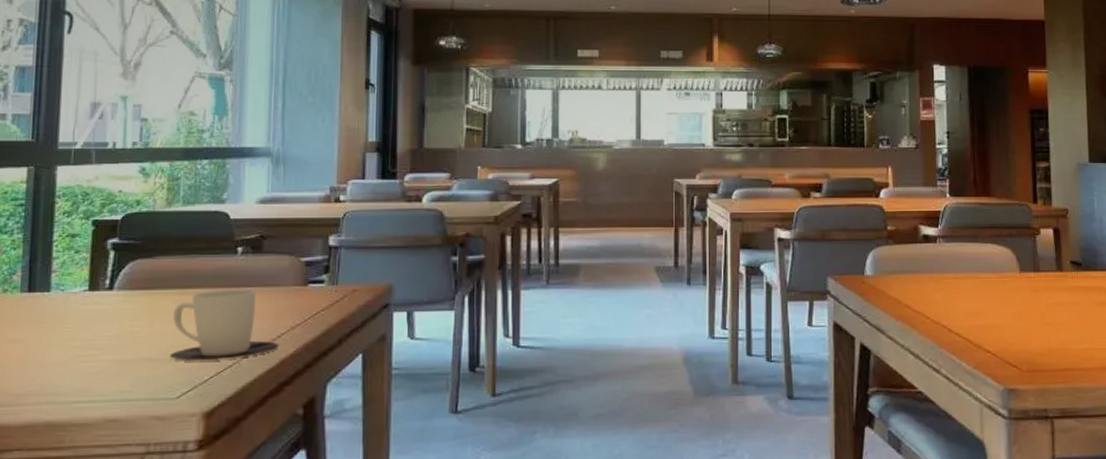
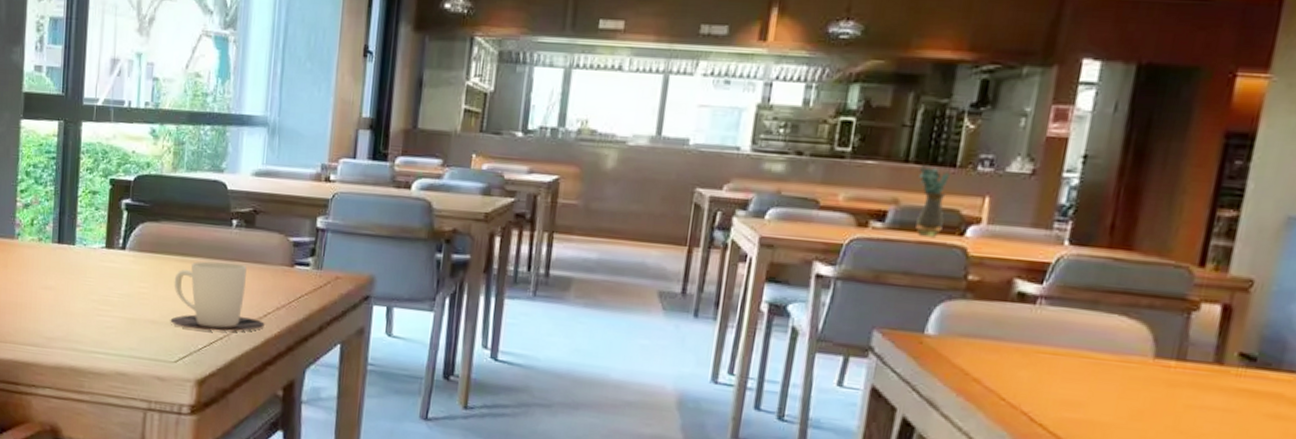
vase: none [840,146,863,201] -> present [916,164,950,238]

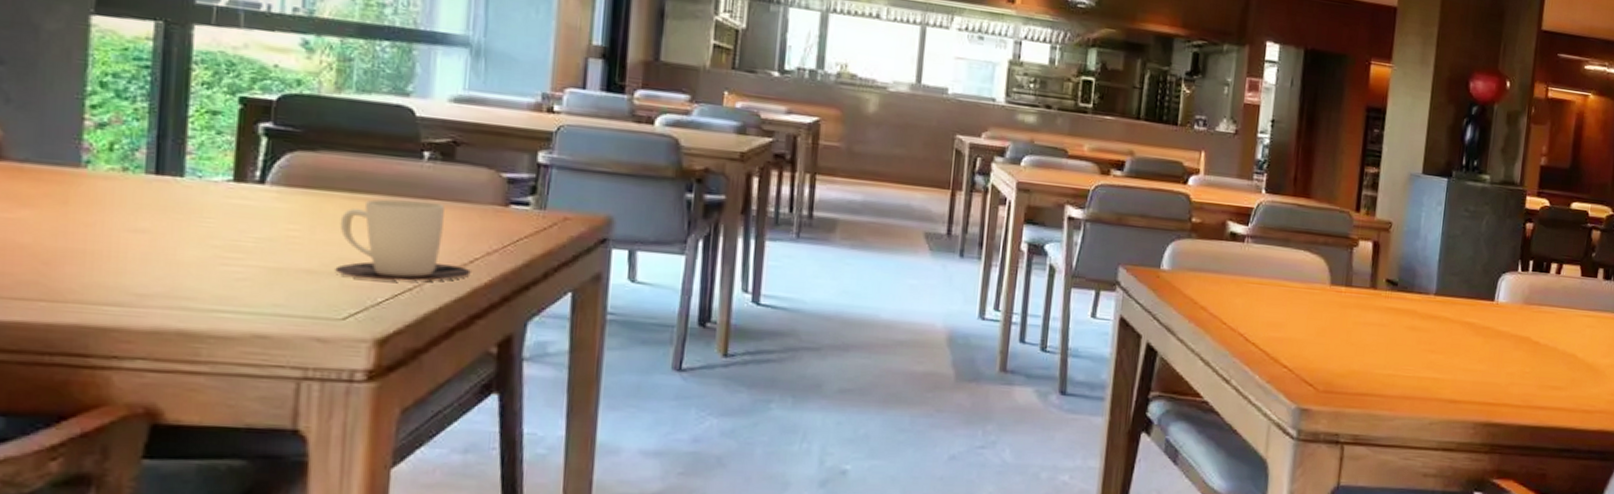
vase: present [916,164,950,238] -> none [1149,121,1173,186]

